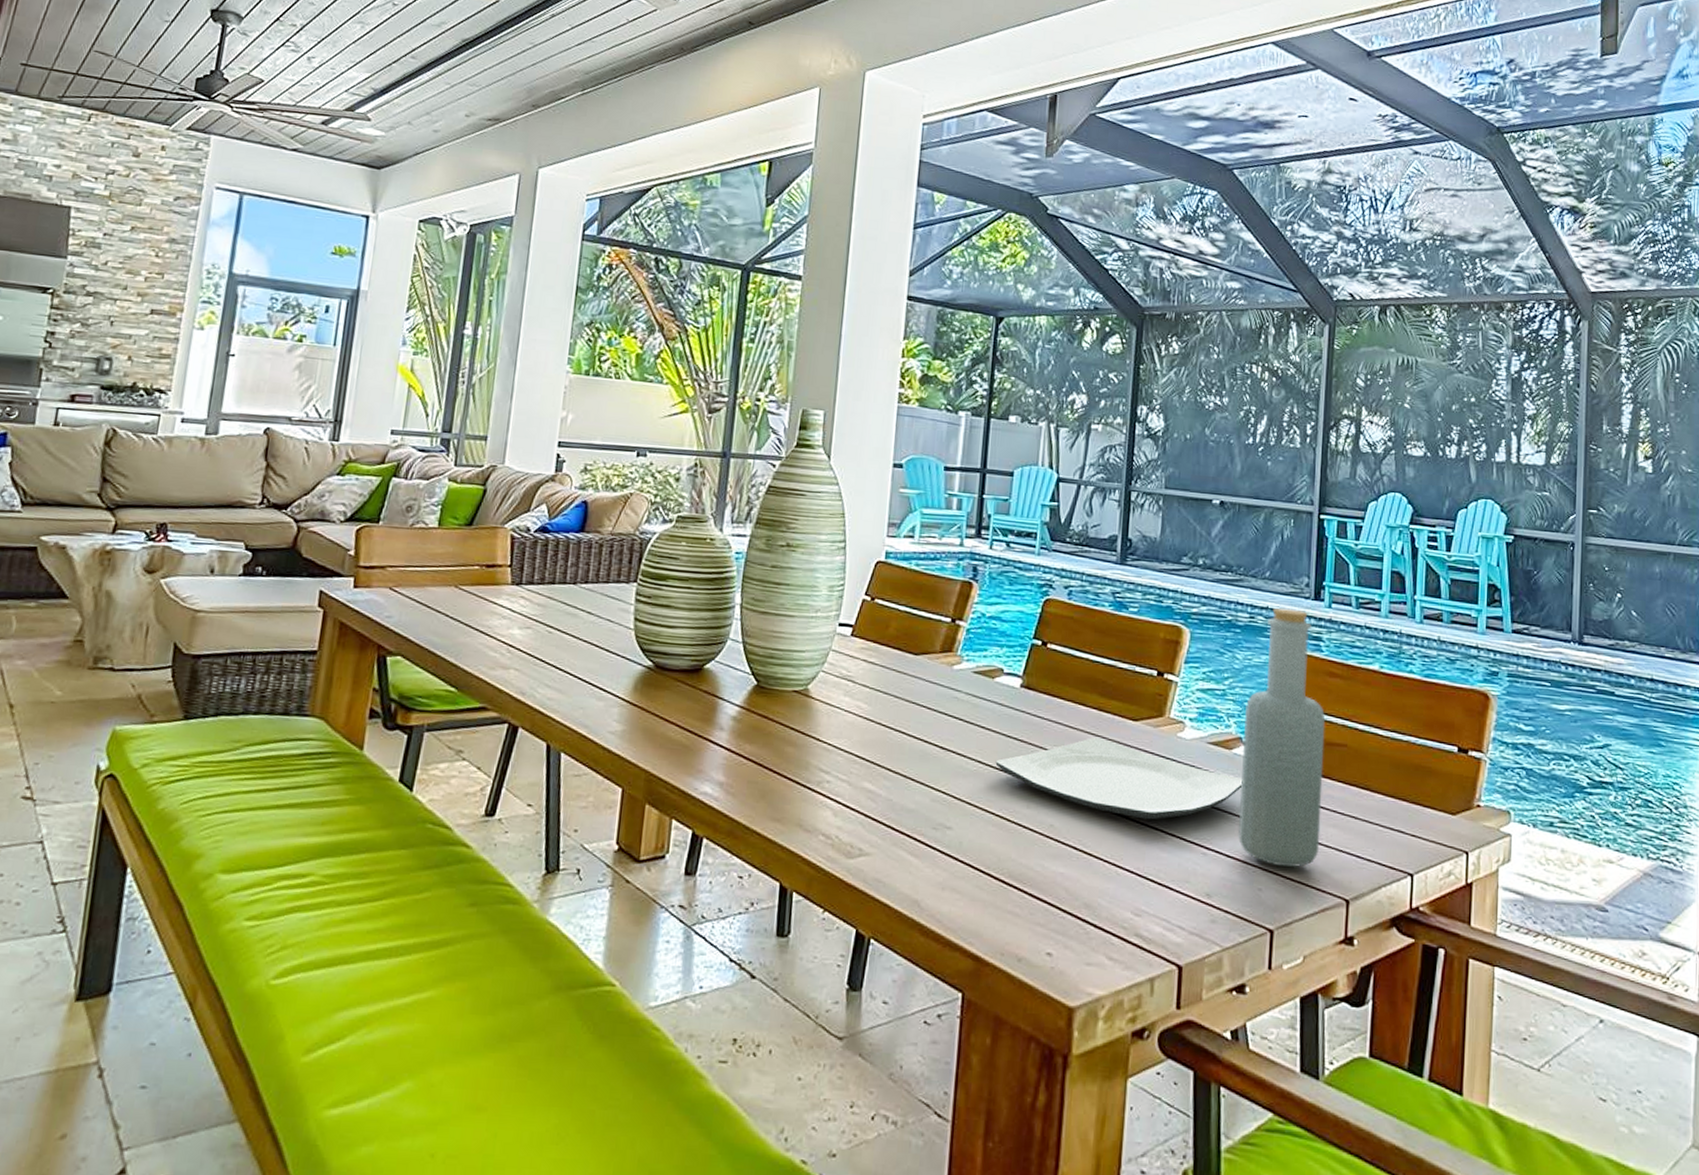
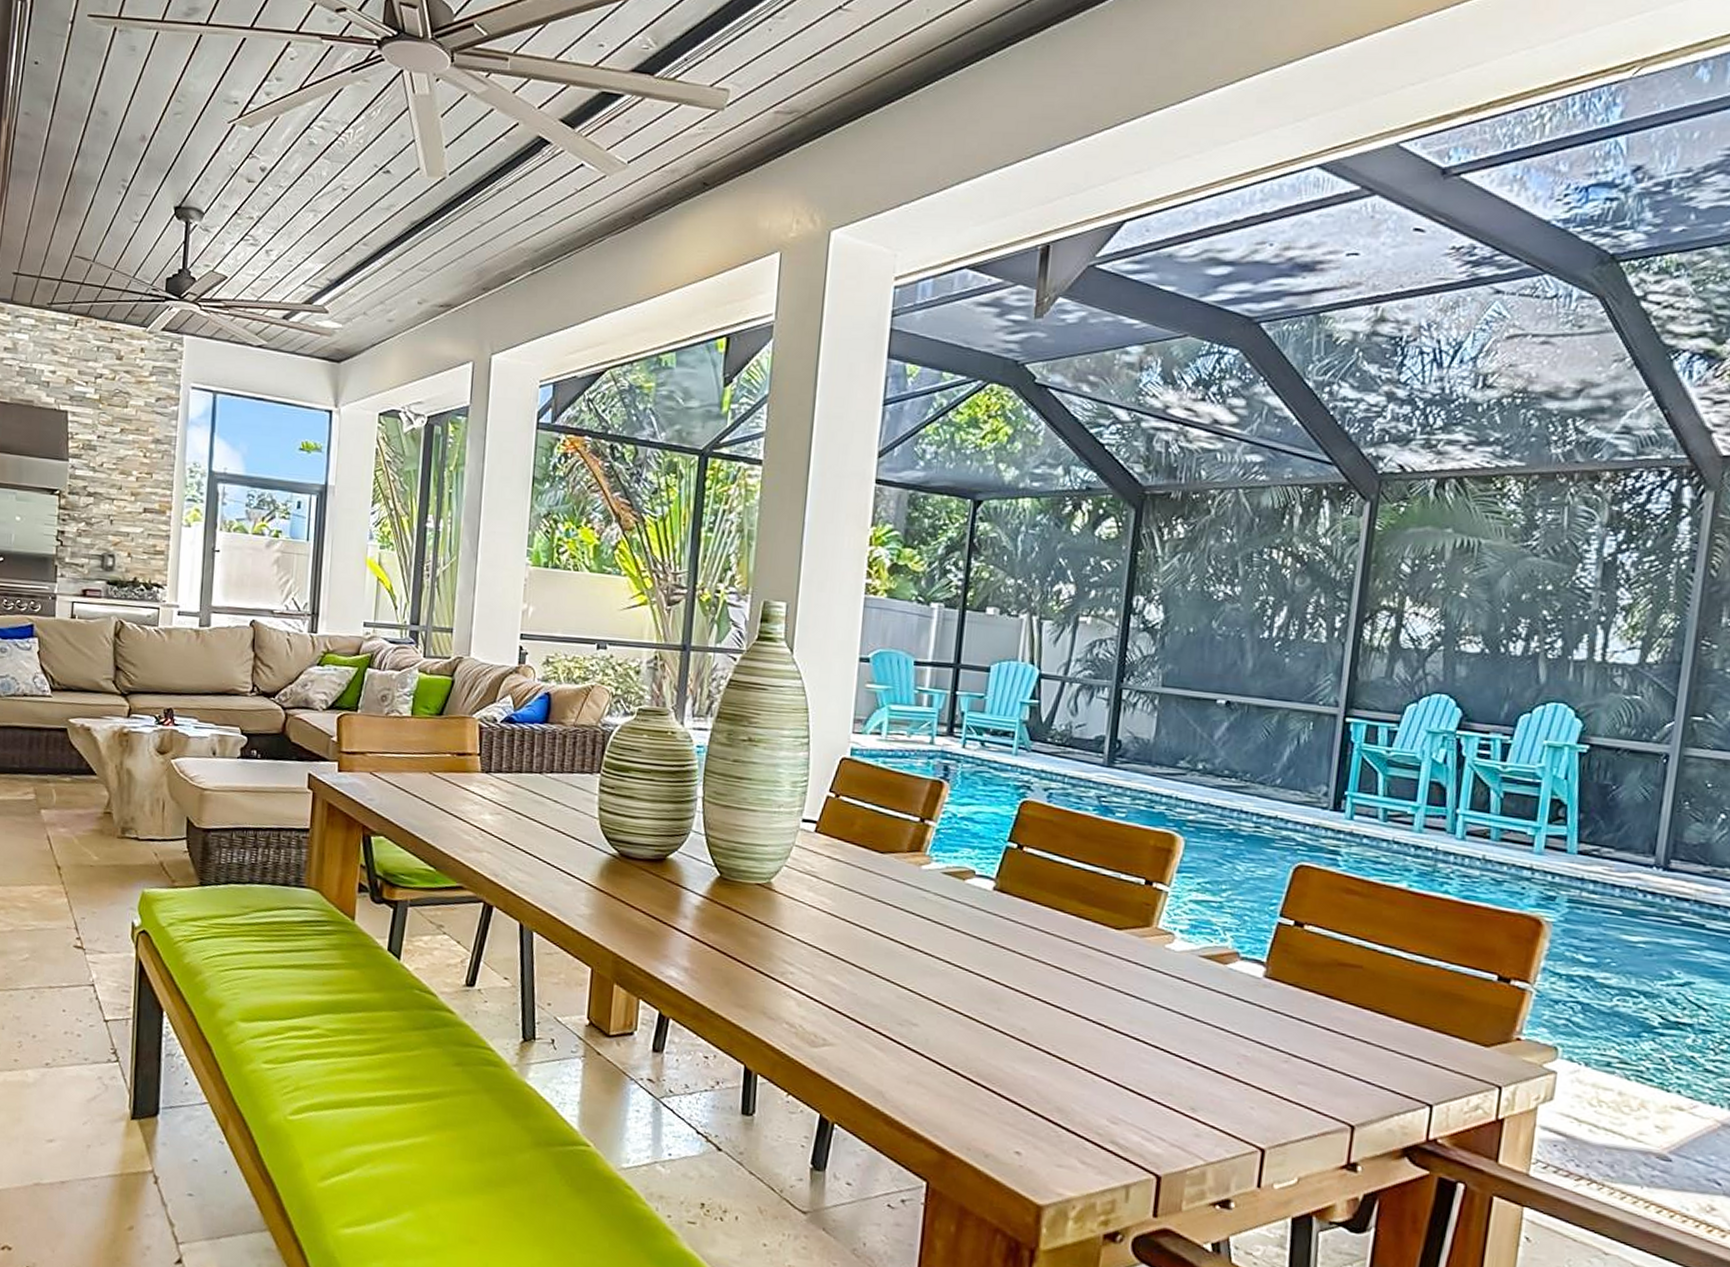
plate: present [995,736,1243,820] -> none [965,943,1238,1031]
bottle: present [1237,607,1326,868] -> none [1229,817,1339,1089]

